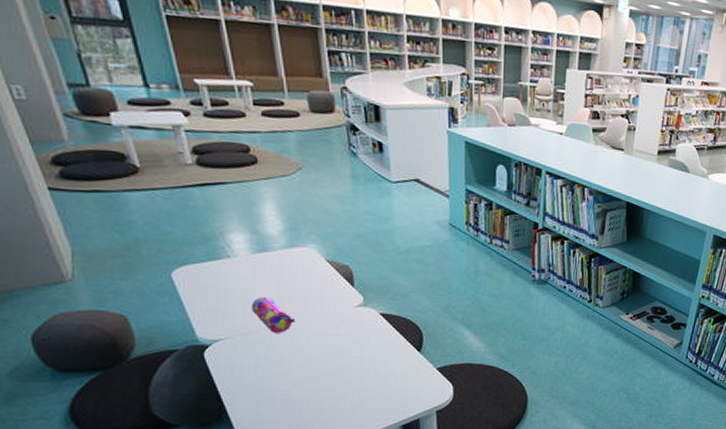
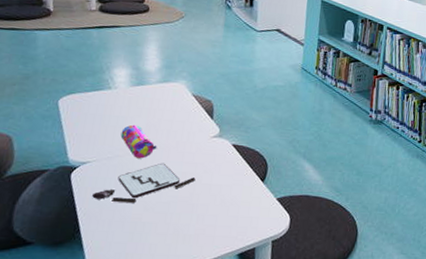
board game: none [231,336,344,381] -> present [91,163,196,204]

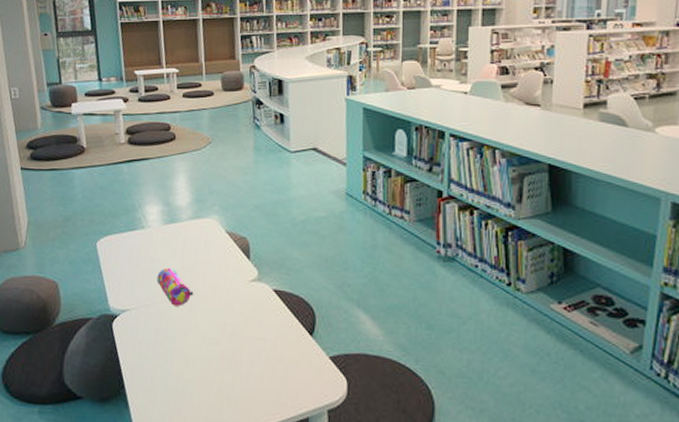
board game: present [91,163,196,204] -> none [132,311,236,358]

